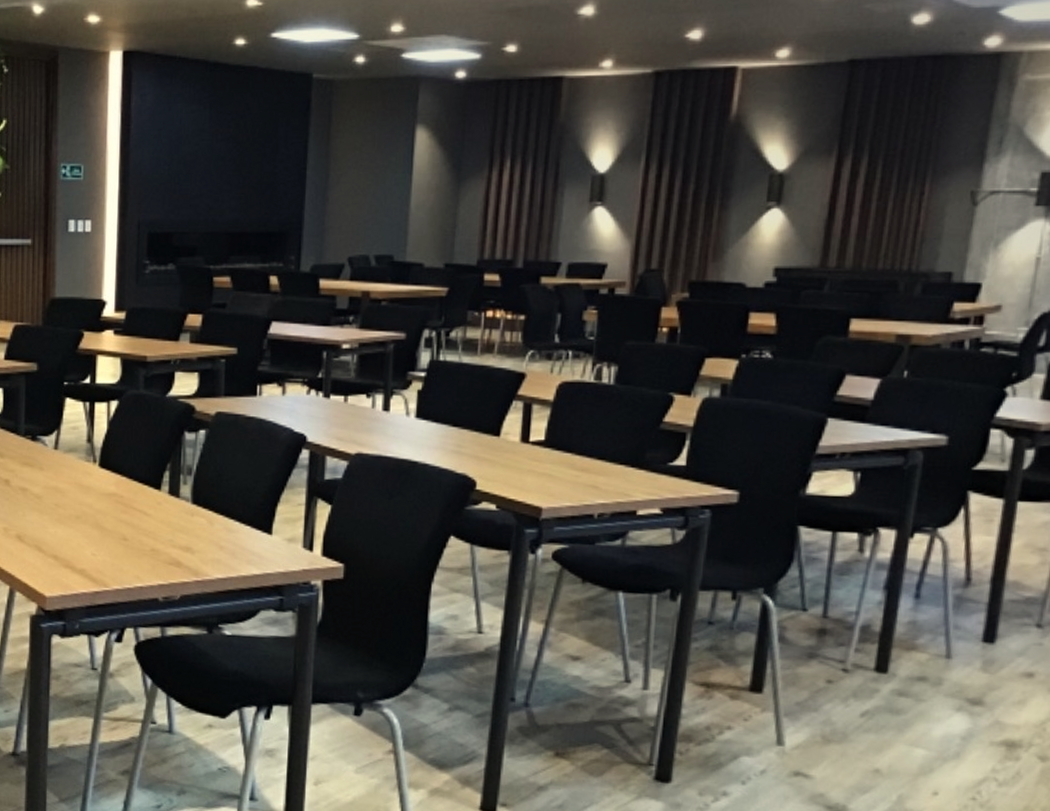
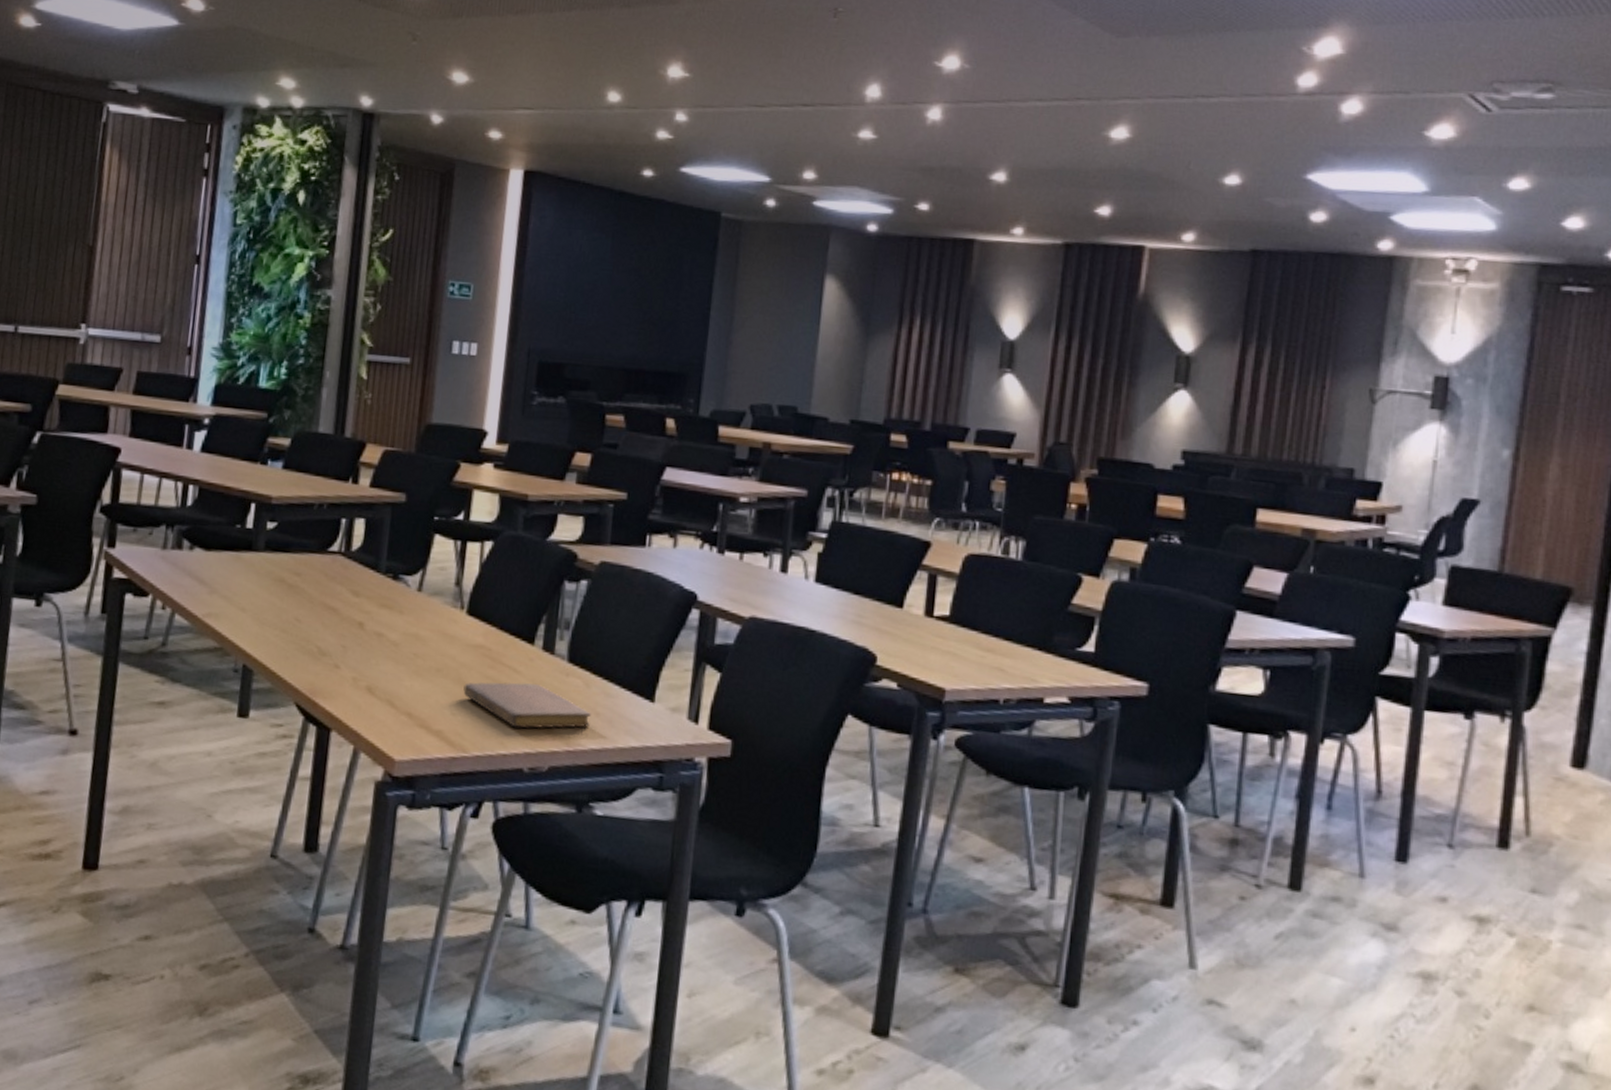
notebook: none [101,523,215,564] -> present [463,682,591,729]

